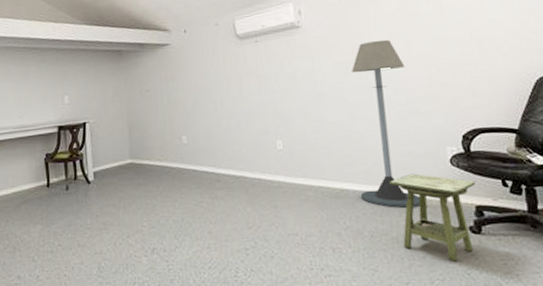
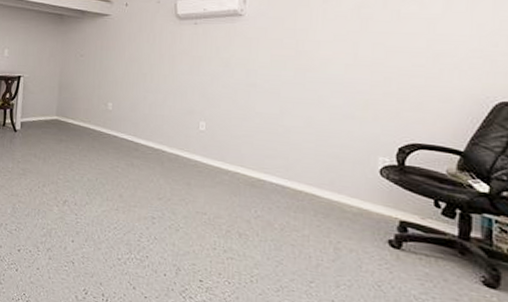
floor lamp: present [352,39,421,208] -> none [277,39,348,210]
side table: present [389,173,476,262] -> none [310,176,405,271]

